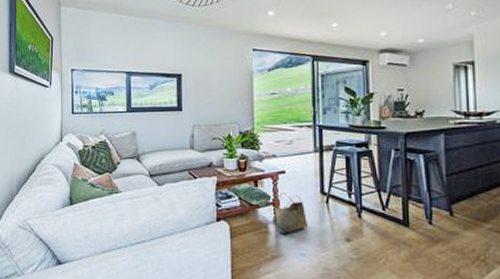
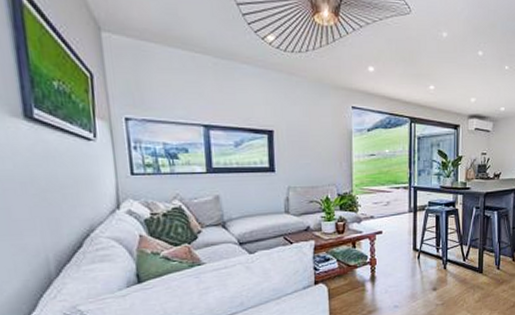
basket: present [275,193,309,233] -> none [372,252,402,290]

